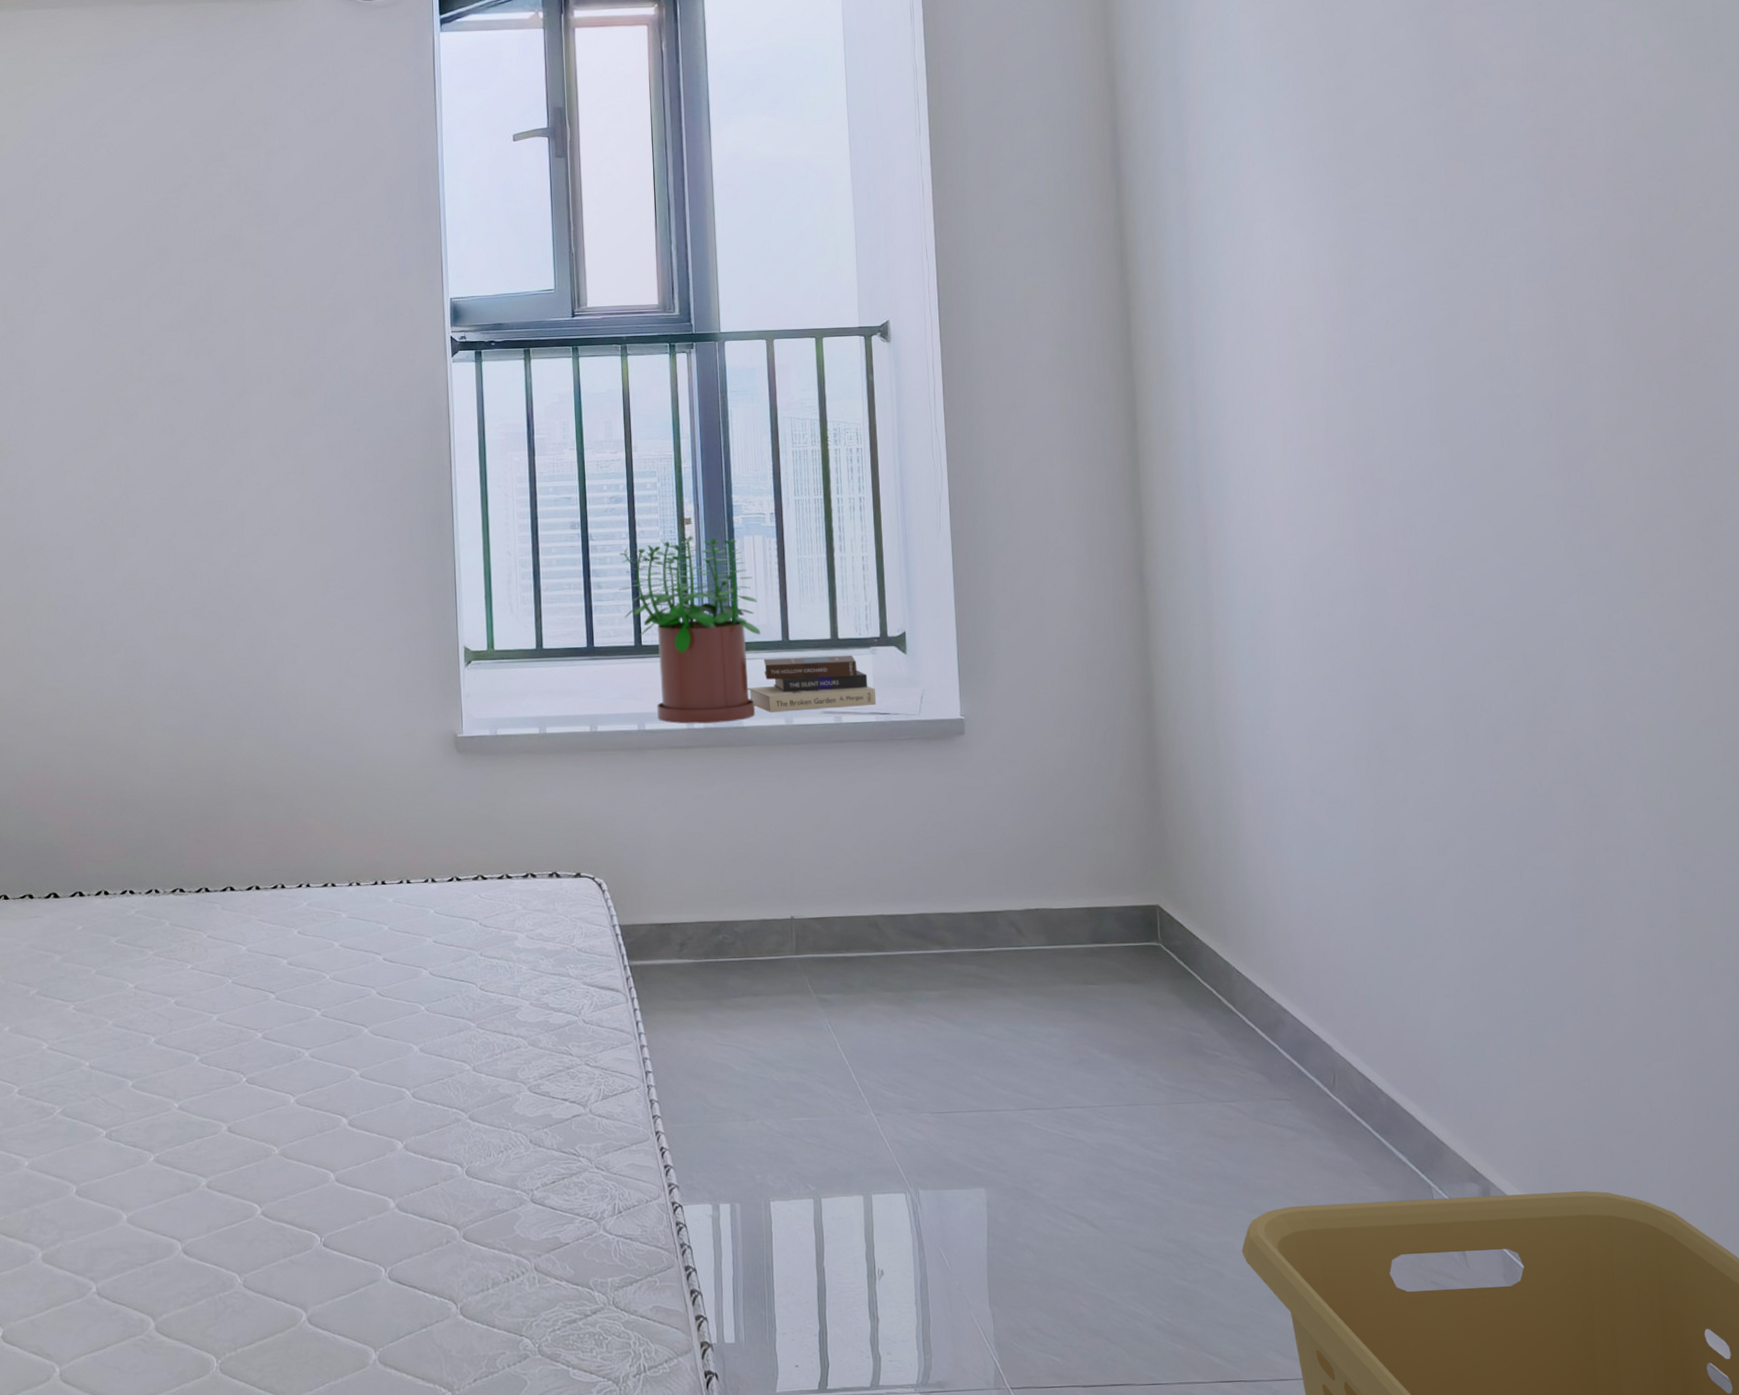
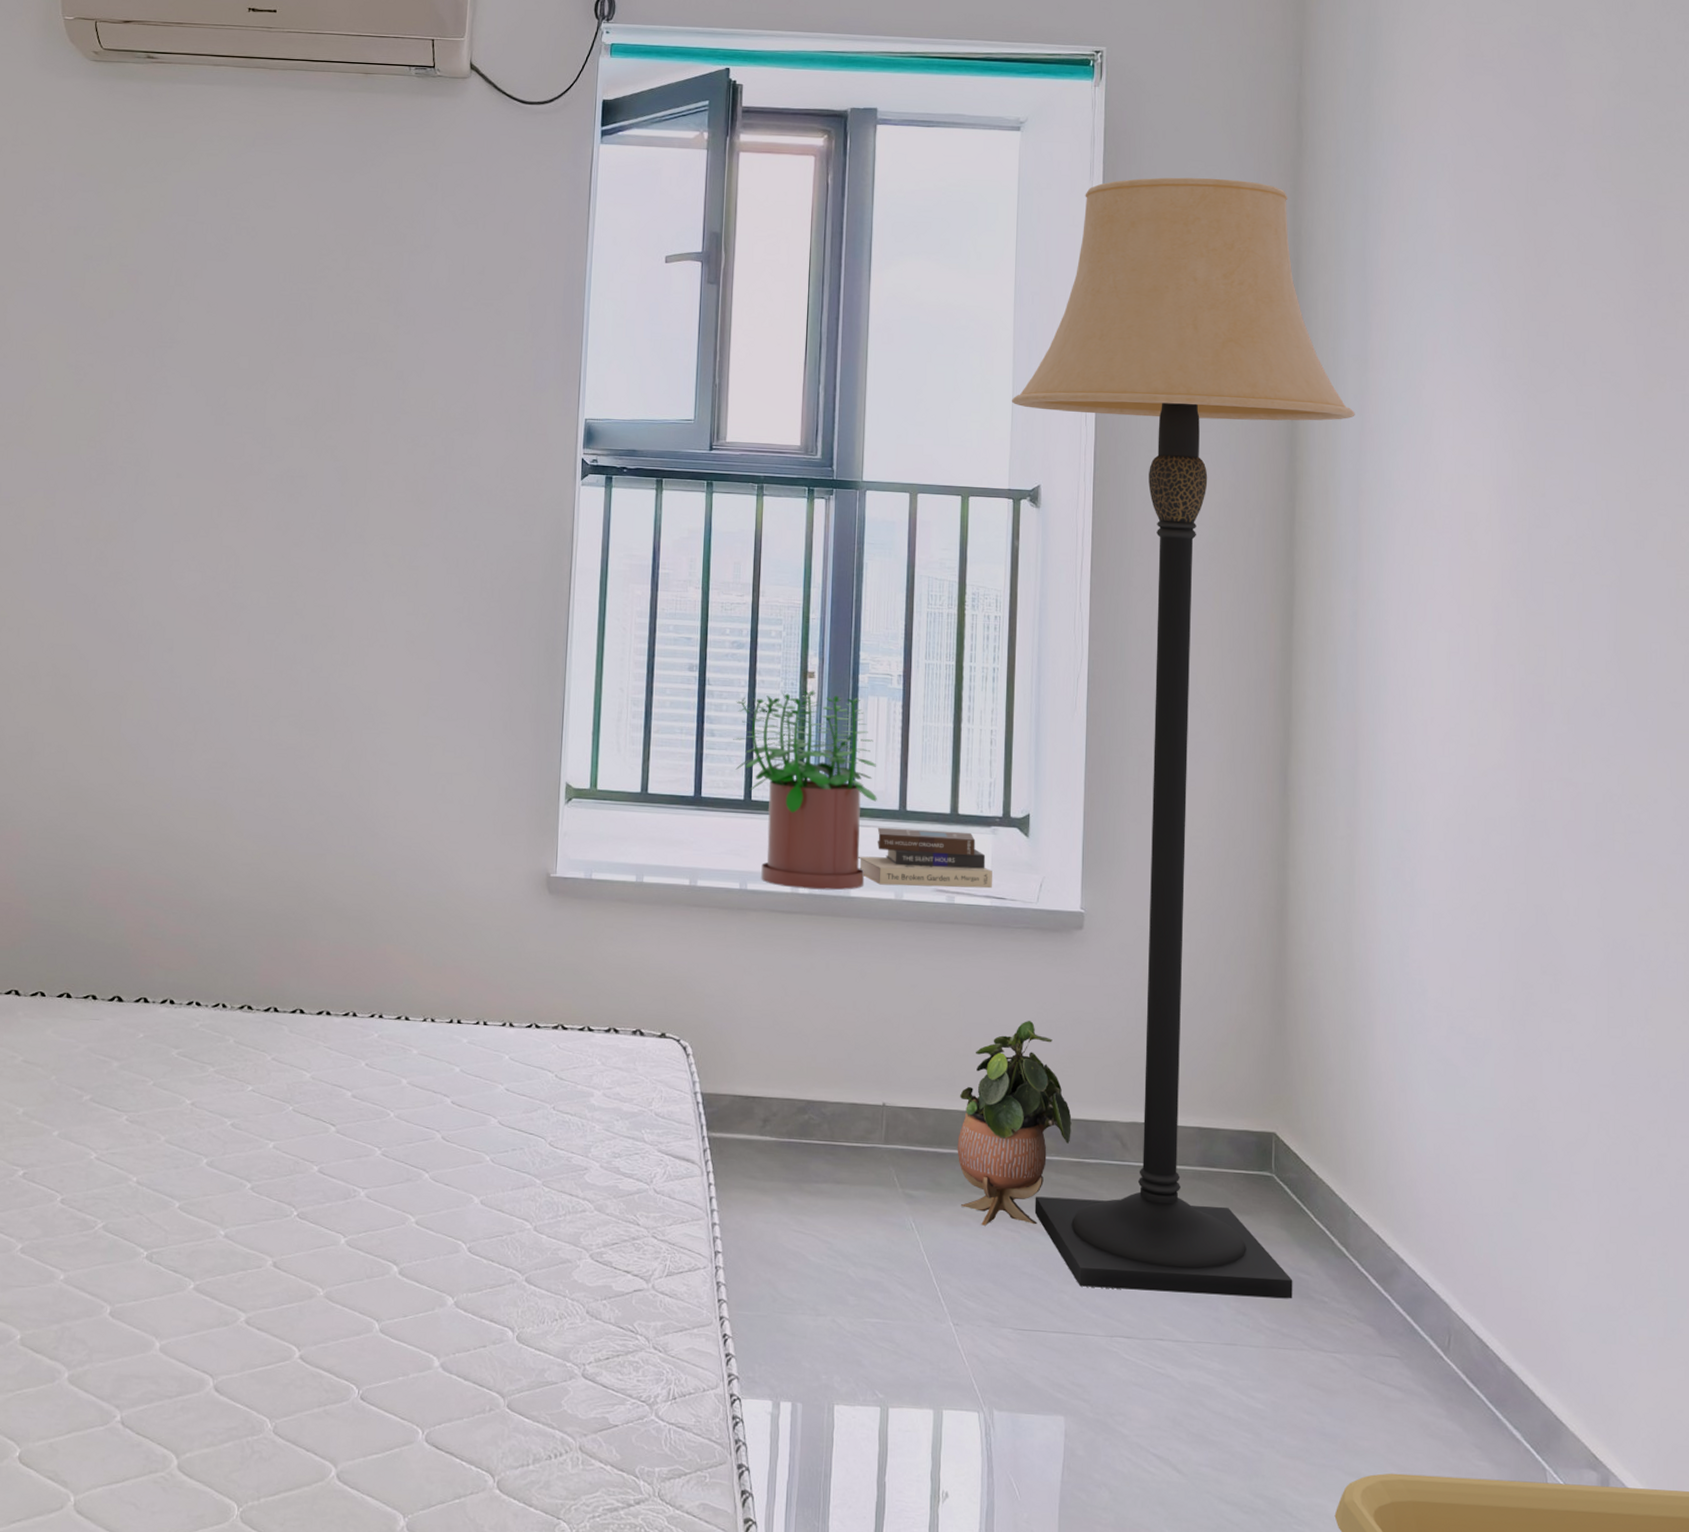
lamp: none [855,12,1187,1067] -> present [1012,177,1355,1299]
potted plant: none [863,825,970,1020] -> present [957,1021,1072,1226]

